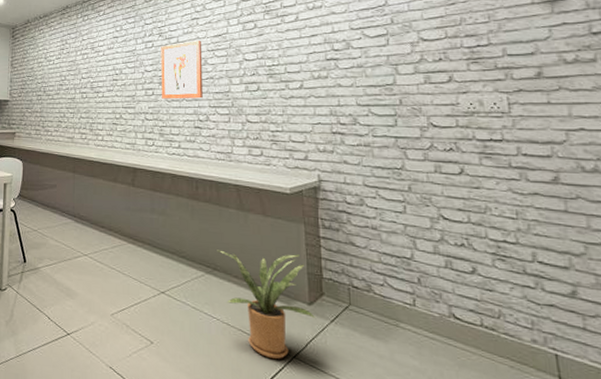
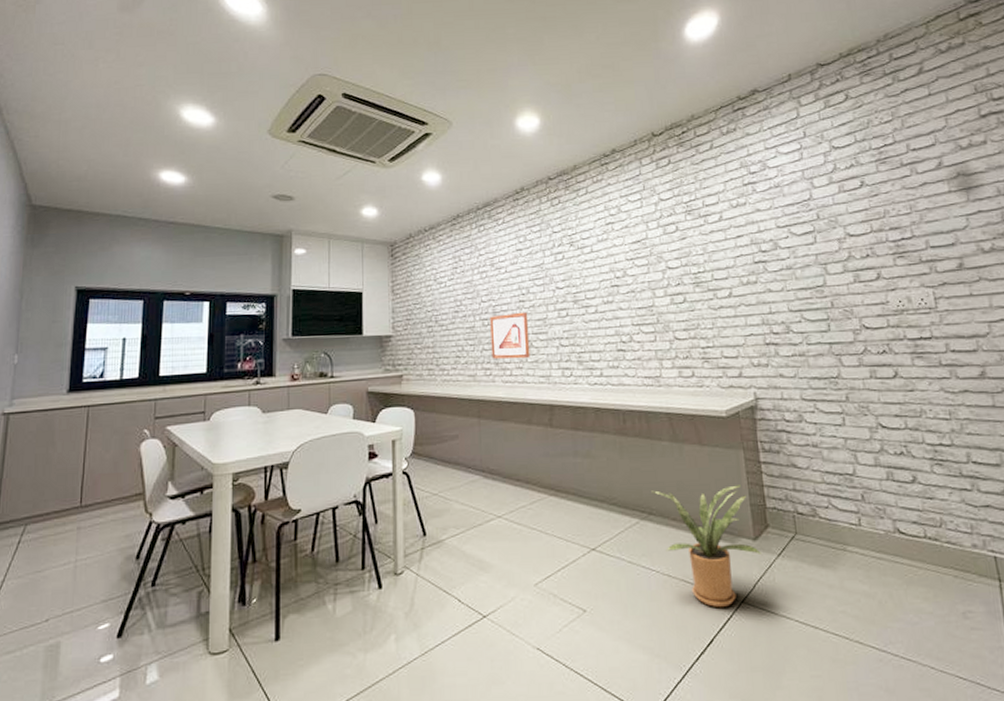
picture frame: none [87,89,120,128] -> present [490,311,530,359]
wall art: present [161,41,203,99] -> none [573,249,624,320]

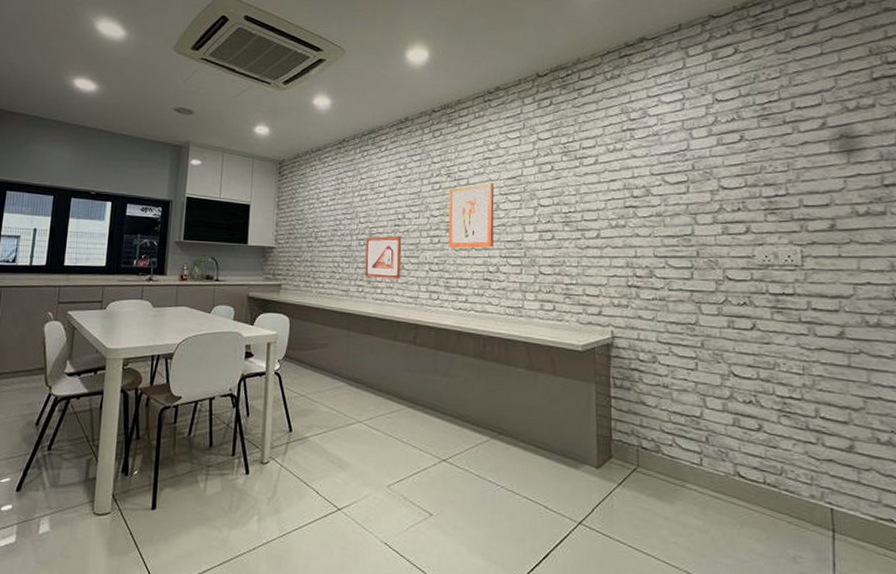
wall art: none [573,249,624,320] -> present [448,183,494,248]
house plant: present [651,485,763,607] -> none [503,412,604,526]

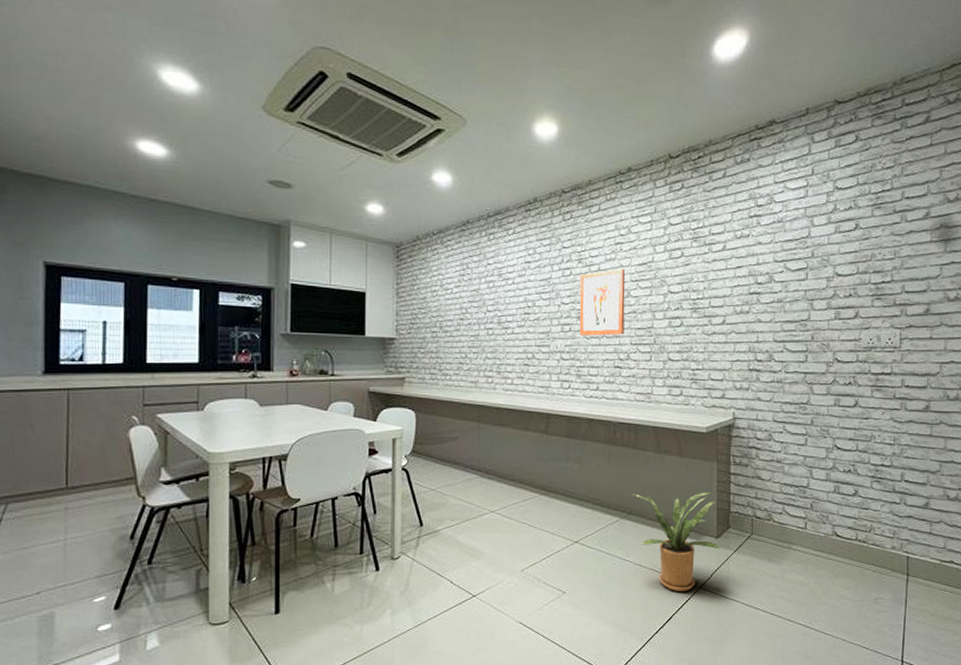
picture frame: present [365,235,402,280] -> none [494,324,532,369]
house plant: none [503,412,604,526] -> present [632,492,722,591]

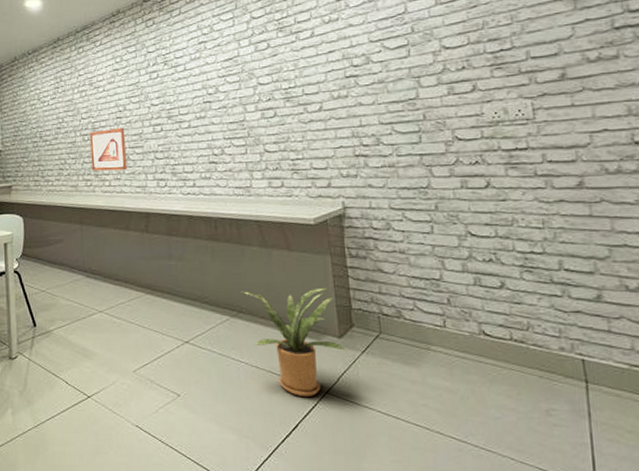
picture frame: none [494,324,532,369] -> present [90,127,128,171]
wall art: present [579,269,626,336] -> none [167,66,216,135]

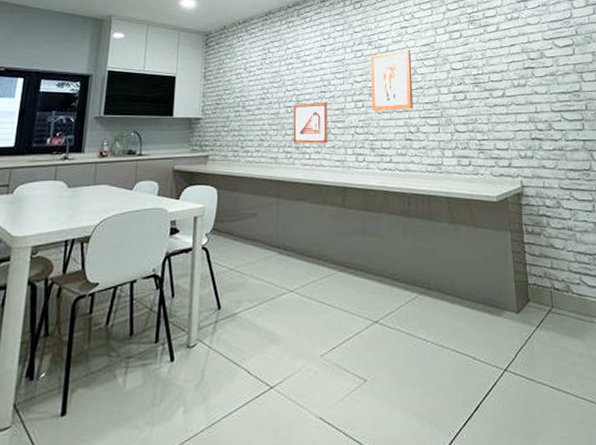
wall art: none [167,66,216,135] -> present [370,50,413,111]
house plant: present [241,287,348,396] -> none [430,263,524,375]

